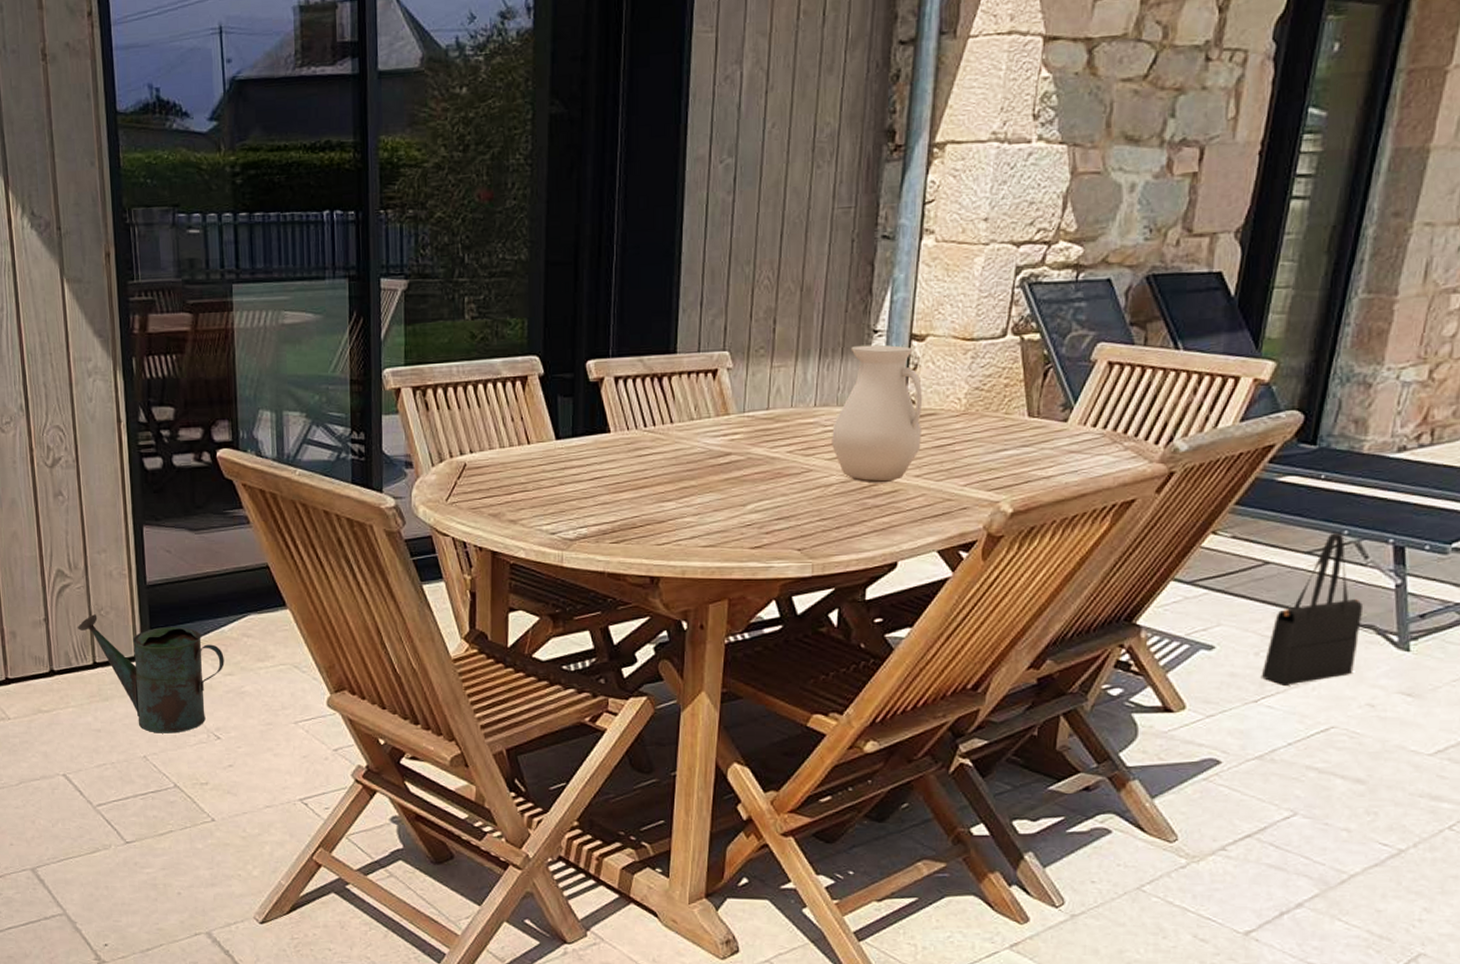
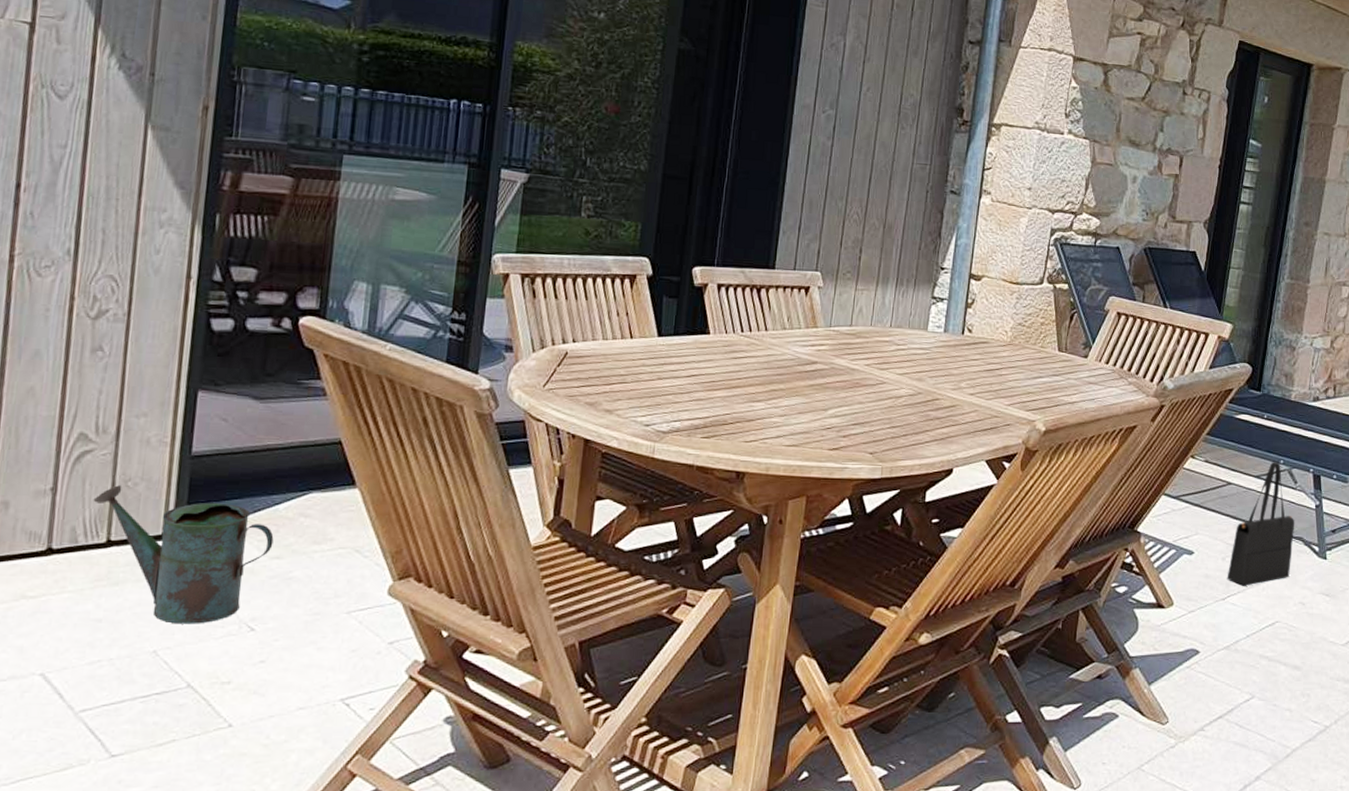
pitcher: present [832,344,923,483] -> none [903,278,978,399]

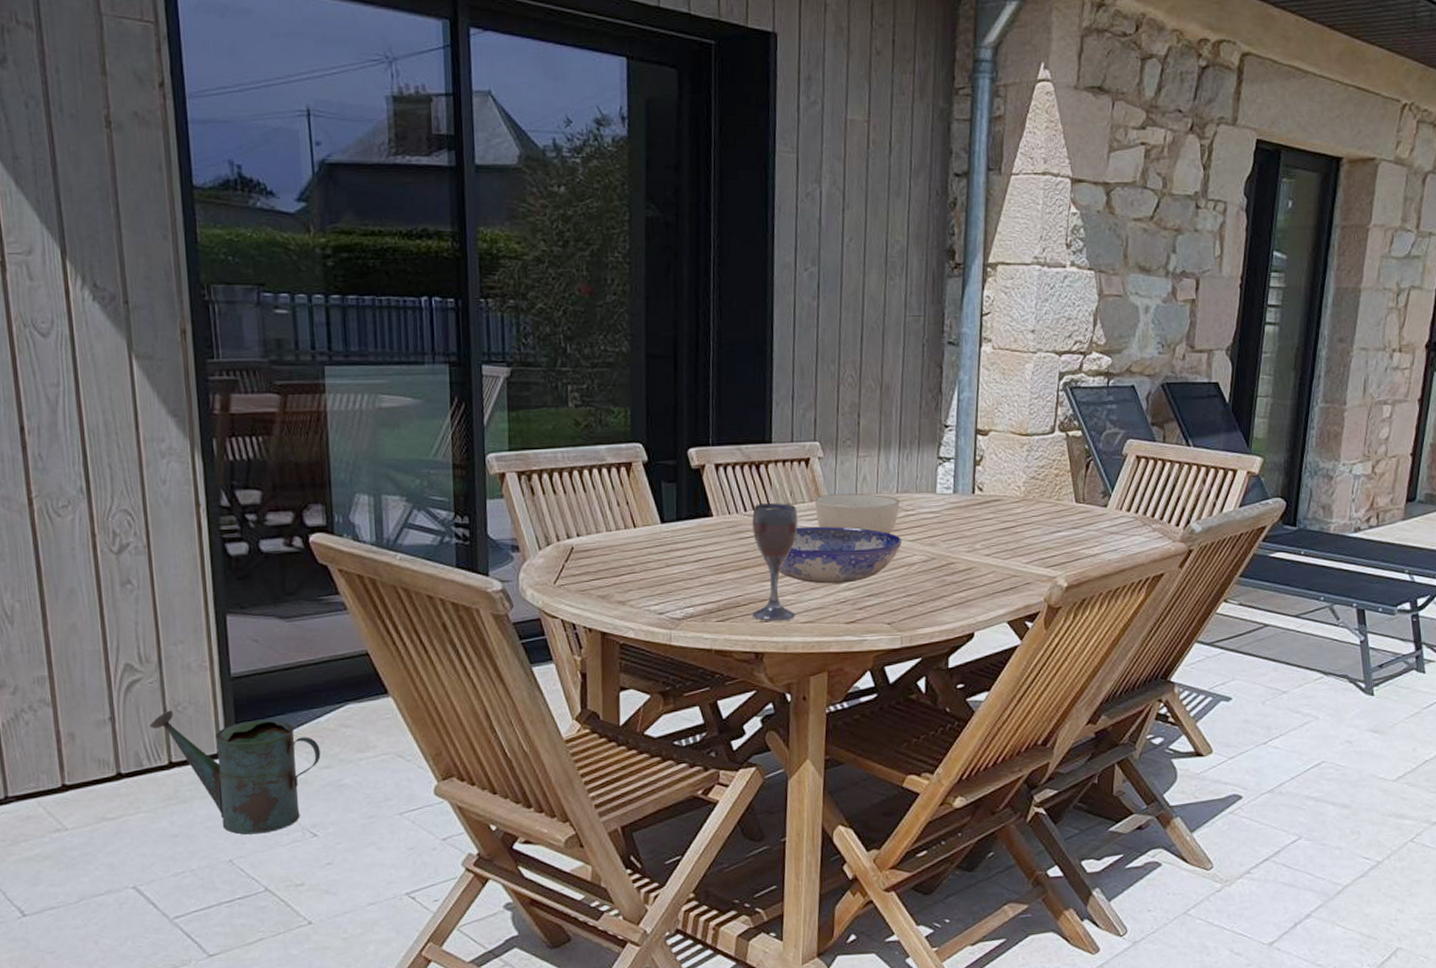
cup: none [737,326,793,443] -> present [751,503,798,622]
ceramic bowl: none [769,352,891,410] -> present [779,526,902,584]
bowl: none [810,322,892,366] -> present [814,493,900,534]
tote bag: present [1227,461,1295,586] -> none [1267,598,1339,729]

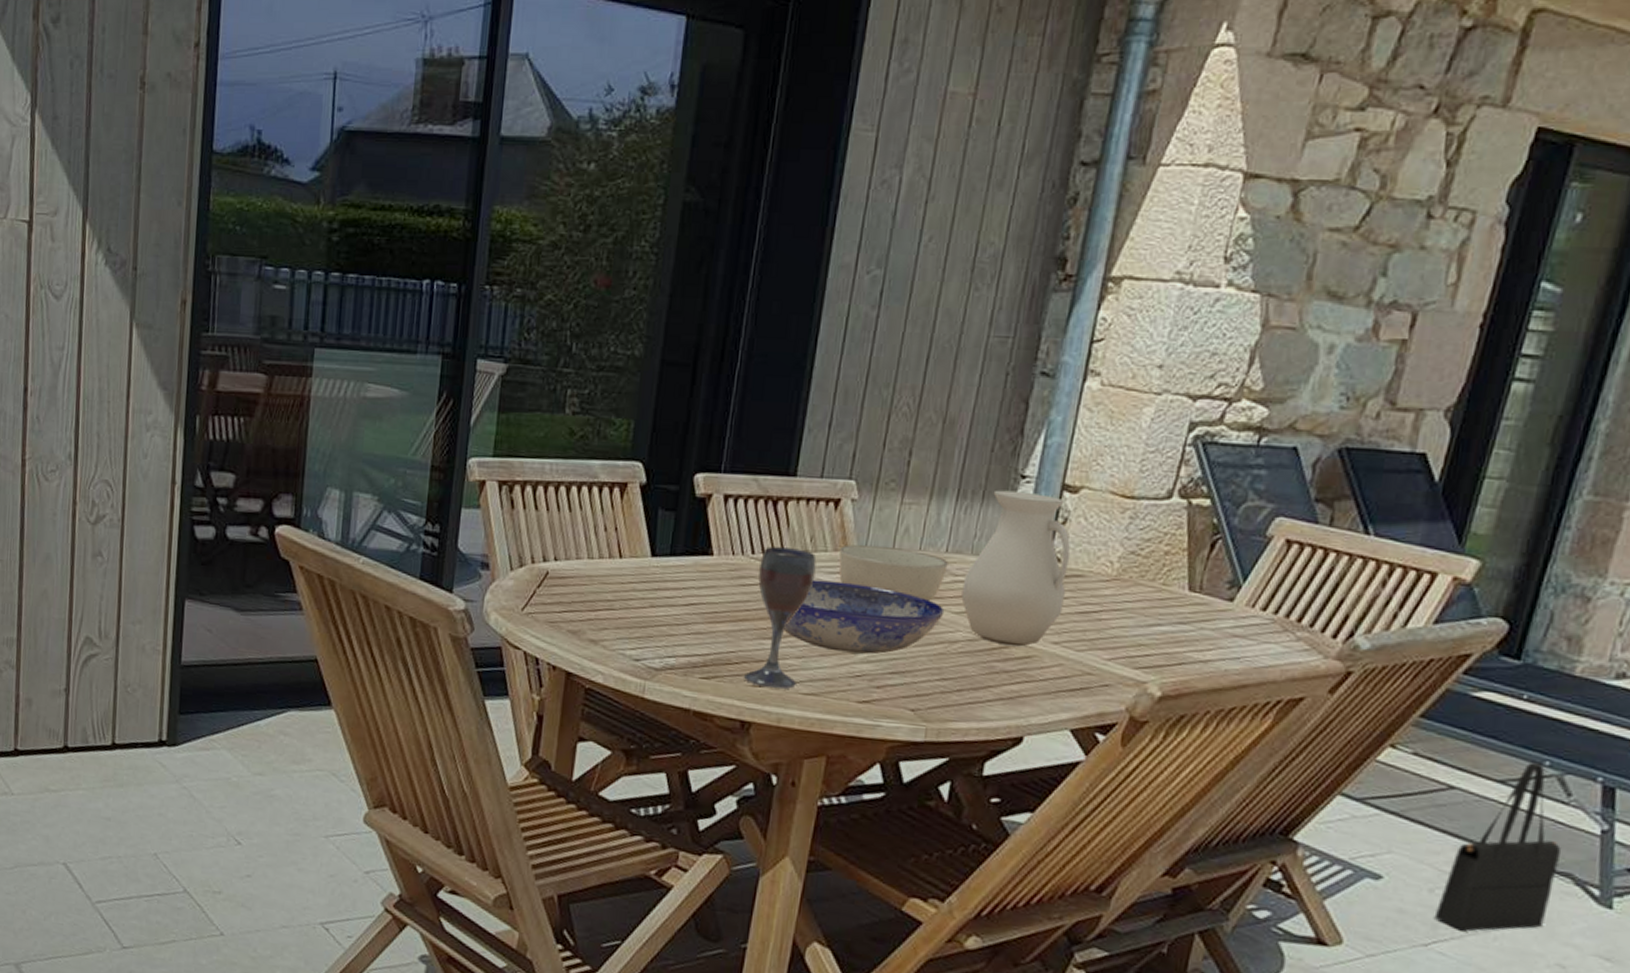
watering can: present [149,710,321,835] -> none [99,690,256,832]
pitcher: none [913,438,990,562] -> present [961,490,1071,647]
tote bag: none [1267,598,1339,729] -> present [1433,761,1562,931]

